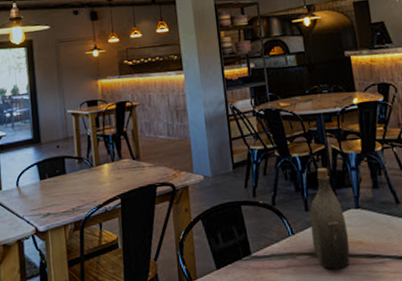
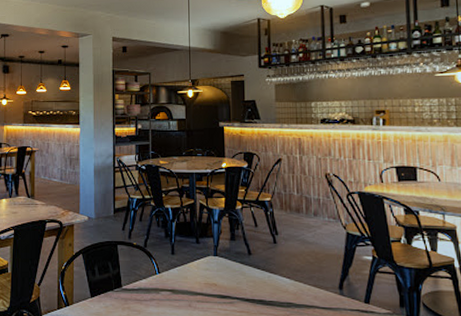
water jug: present [309,168,350,269] -> none [174,219,206,305]

